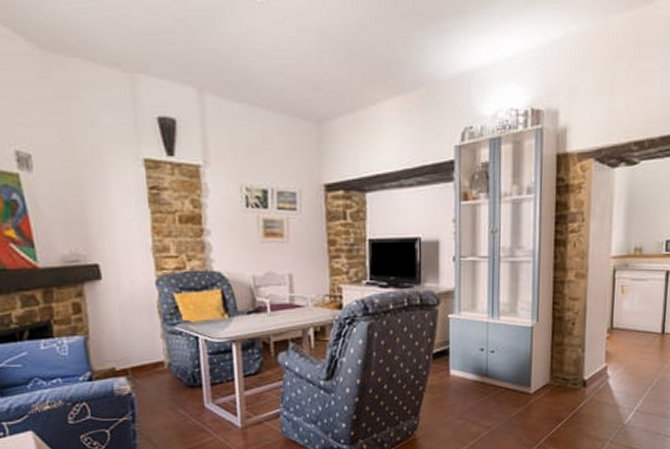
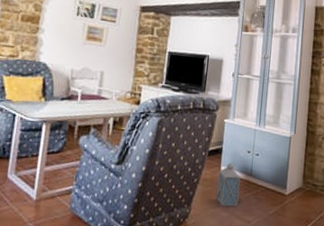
lantern: none [447,363,474,414] -> present [216,162,240,207]

